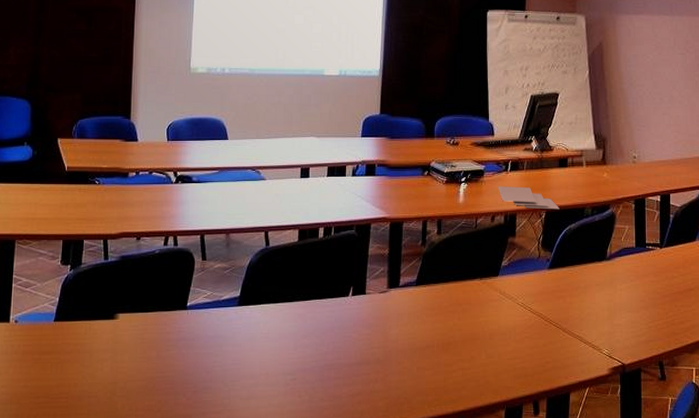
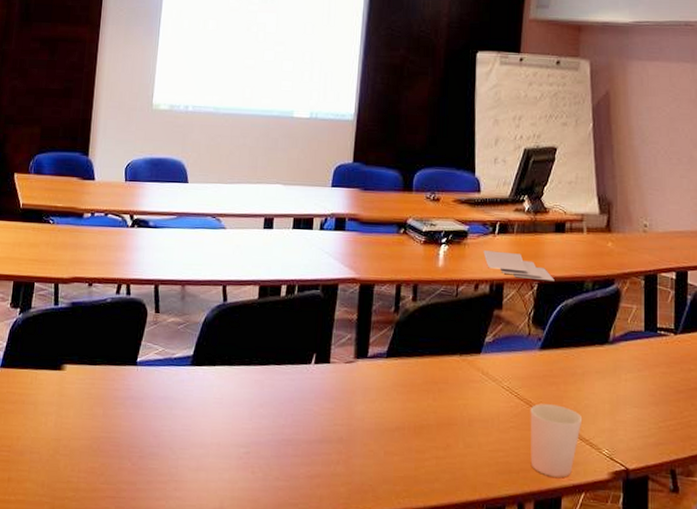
dixie cup: none [542,315,586,376] -> present [530,403,583,477]

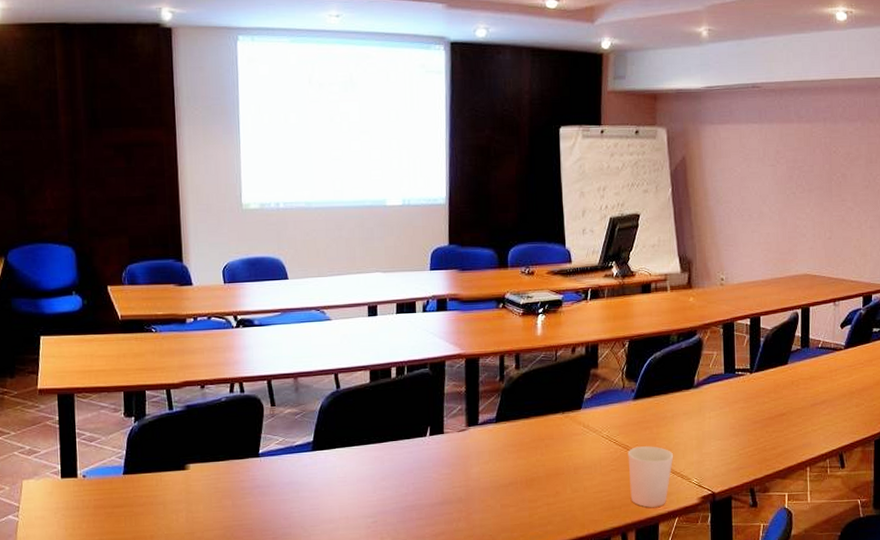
papers: present [483,250,555,282] -> none [577,315,644,338]

